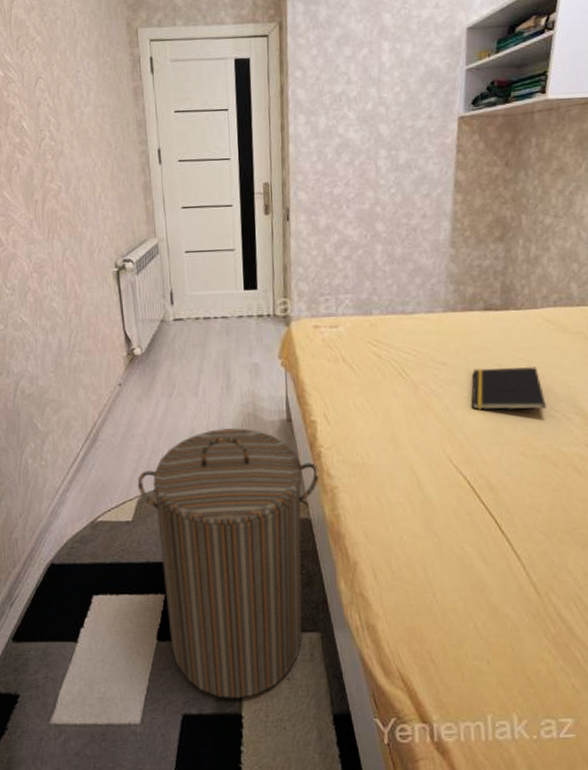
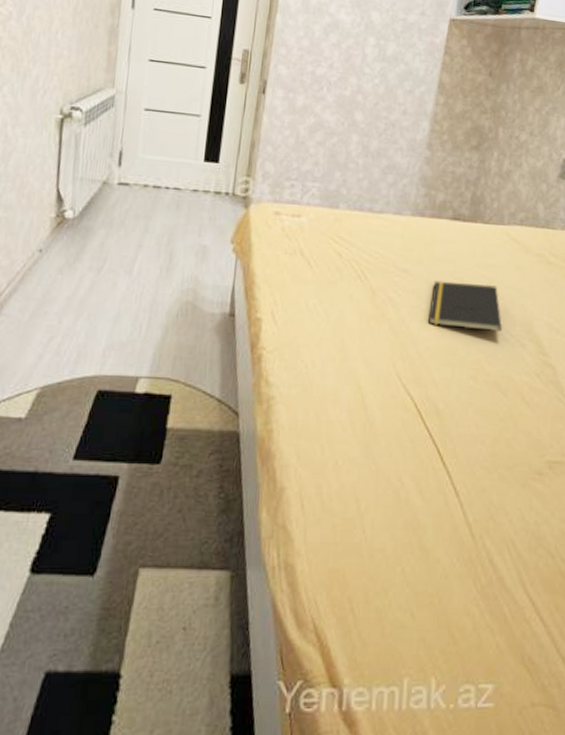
laundry hamper: present [137,428,319,699] -> none [39,315,257,653]

